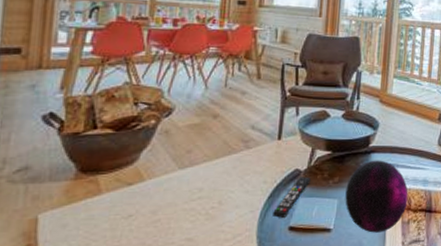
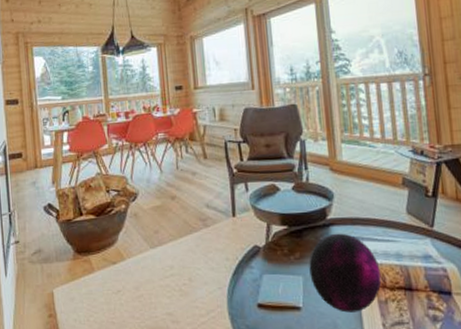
remote control: present [273,176,311,218] -> none [240,253,271,295]

